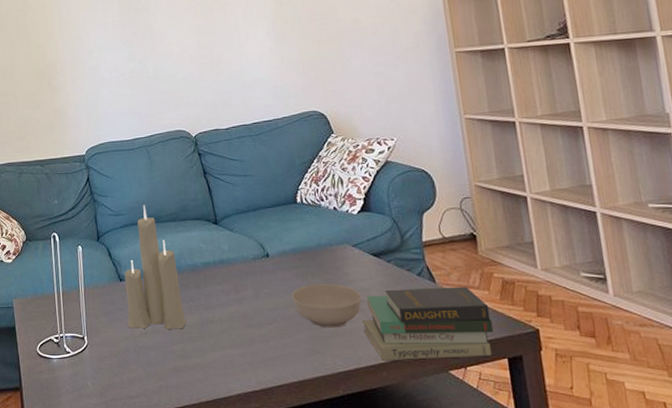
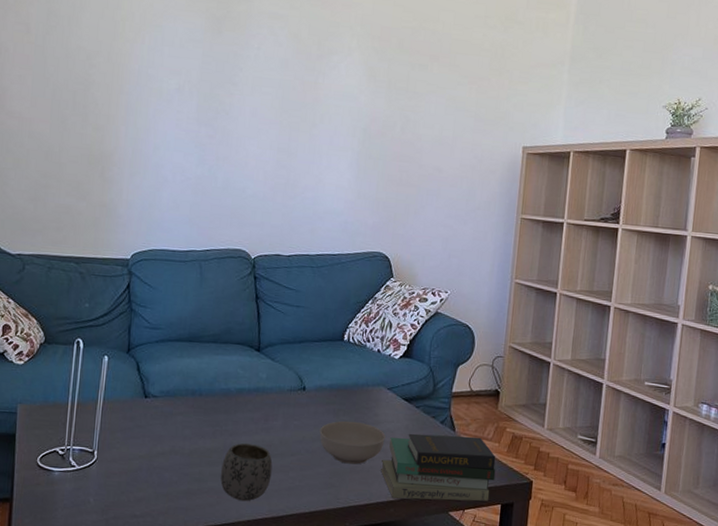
candle: present [124,205,187,329] -> none [145,321,210,453]
mug: none [202,315,253,375] -> present [220,443,273,502]

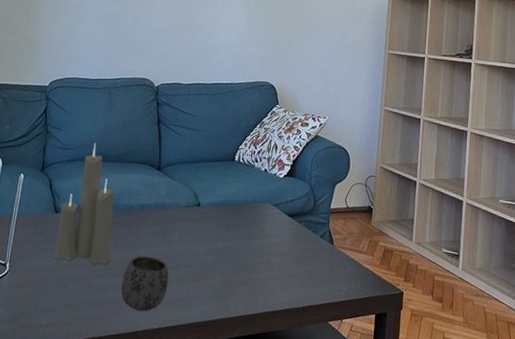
candle: none [145,321,210,453] -> present [53,143,114,265]
bowl: present [319,420,385,465] -> none [212,234,271,276]
books: present [381,433,496,502] -> none [267,246,370,312]

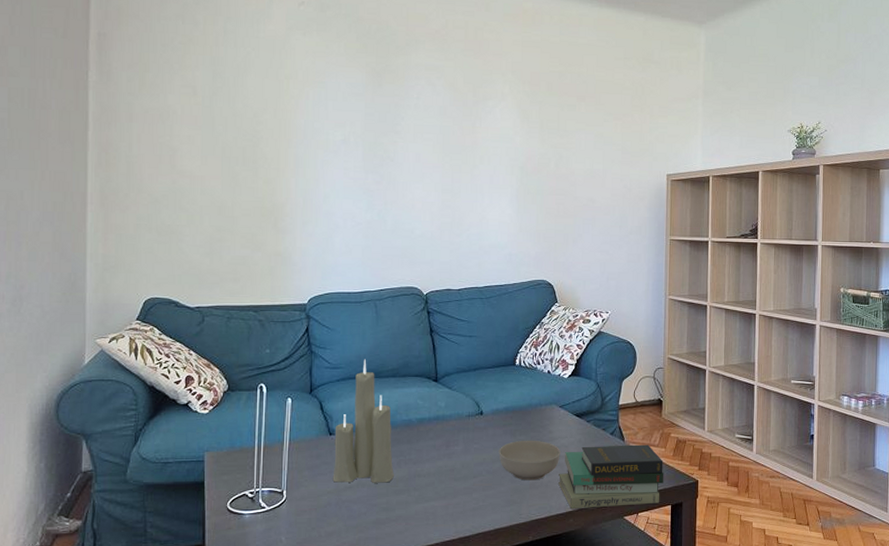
mug: present [120,255,169,312] -> none [407,469,456,526]
bowl: none [212,234,271,276] -> present [499,440,560,481]
books: none [267,246,370,312] -> present [558,444,664,509]

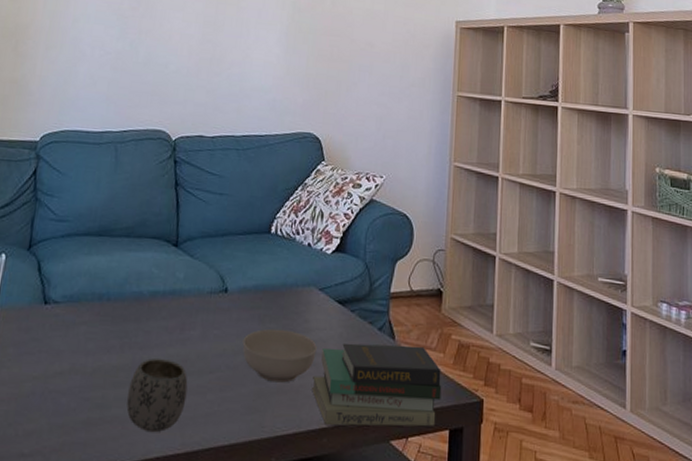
candle: present [332,359,394,483] -> none [41,212,120,371]
mug: none [407,469,456,526] -> present [126,358,188,433]

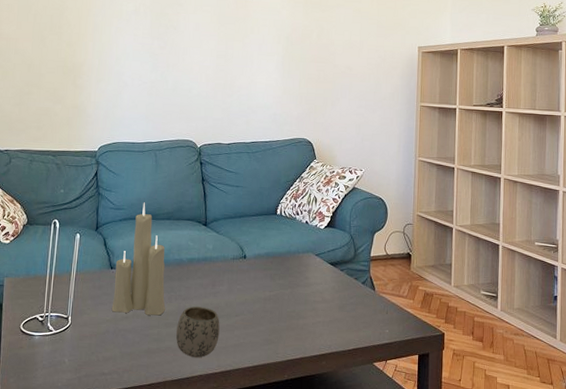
candle: none [41,212,120,371] -> present [111,202,165,316]
bowl: present [242,328,317,383] -> none [259,284,316,323]
books: present [312,343,442,427] -> none [313,293,412,353]

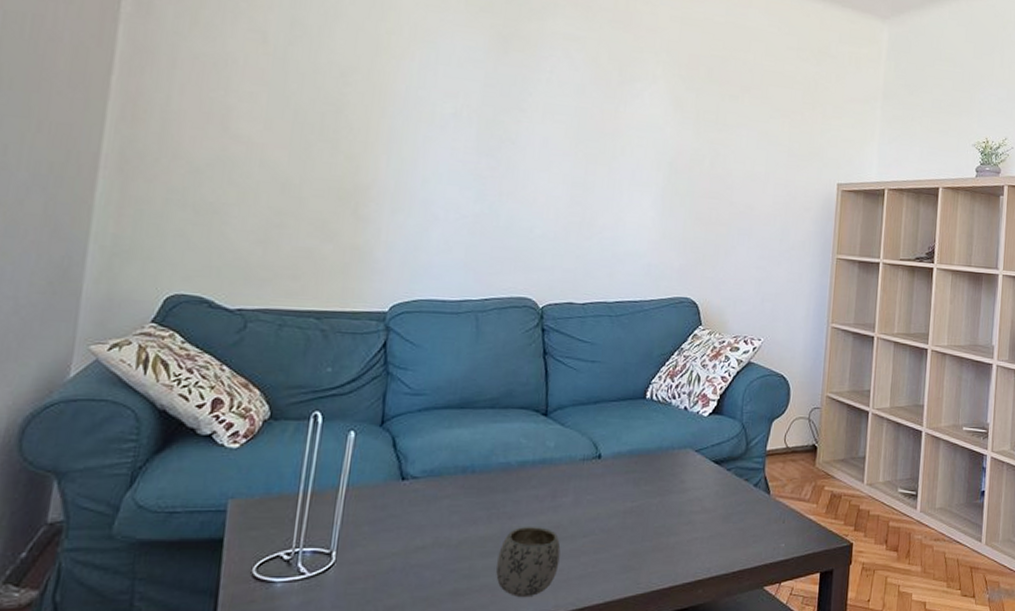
candle: present [111,202,165,316] -> none [400,384,485,543]

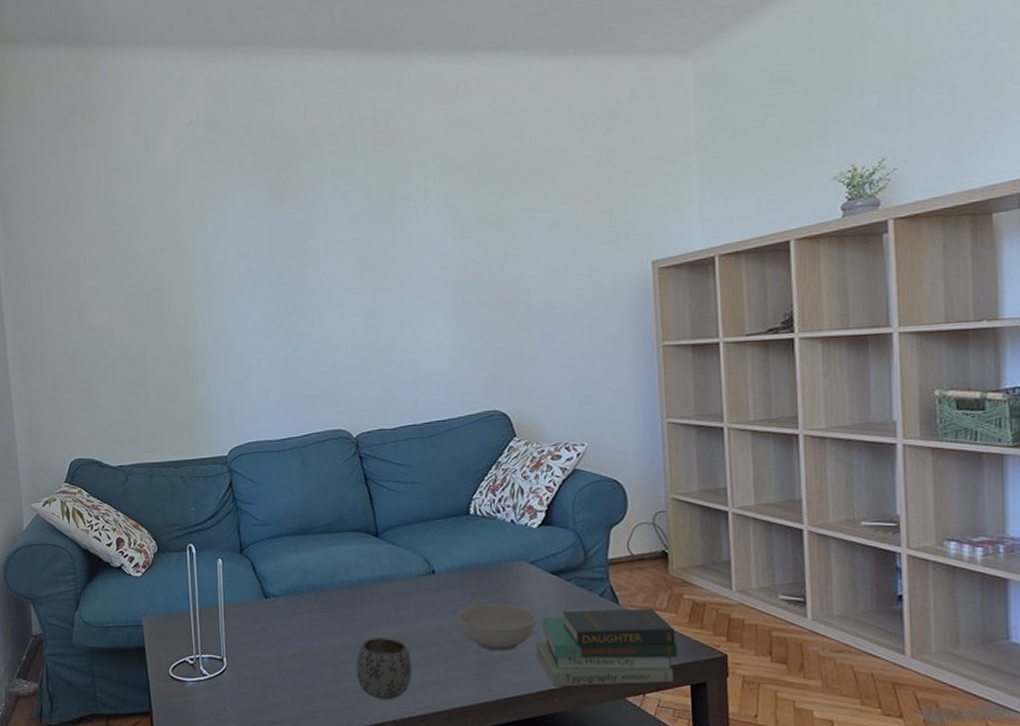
bowl: none [617,491,693,541] -> present [458,603,536,651]
books: none [688,499,814,577] -> present [535,608,678,686]

